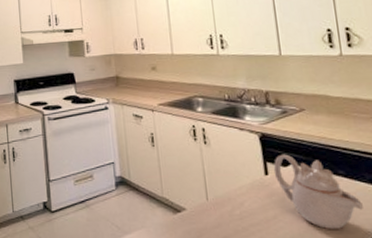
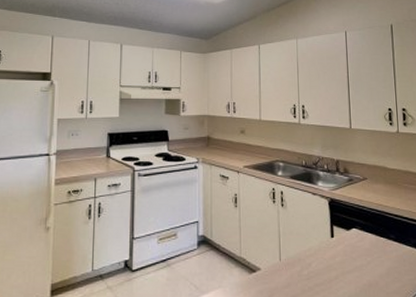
teapot: present [273,154,363,230] -> none [338,218,408,290]

